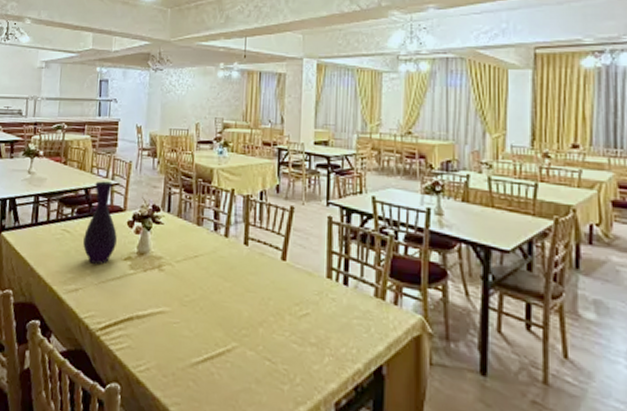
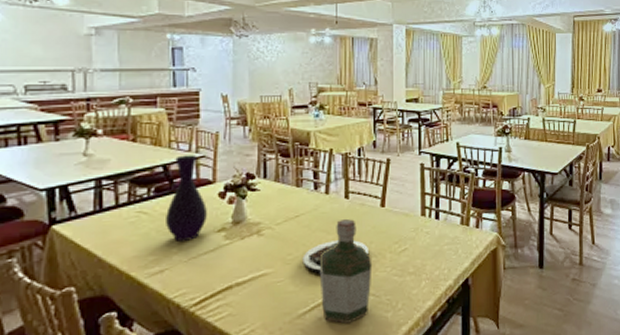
plate: none [198,289,266,323] -> present [302,240,368,274]
bottle: none [214,266,270,387] -> present [319,218,373,324]

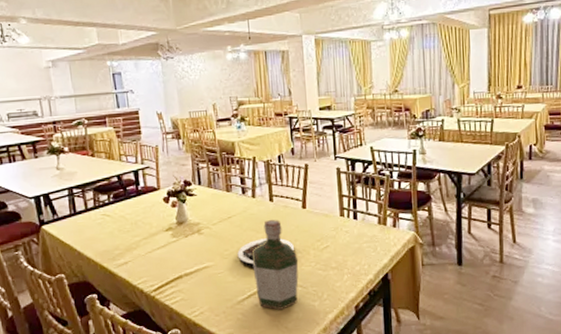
vase: present [166,155,207,243] -> none [124,166,156,240]

